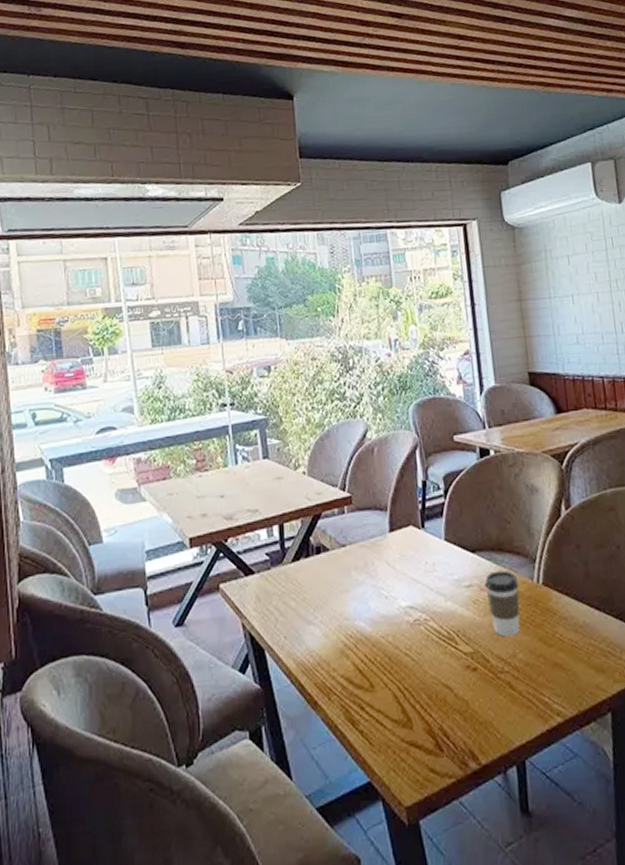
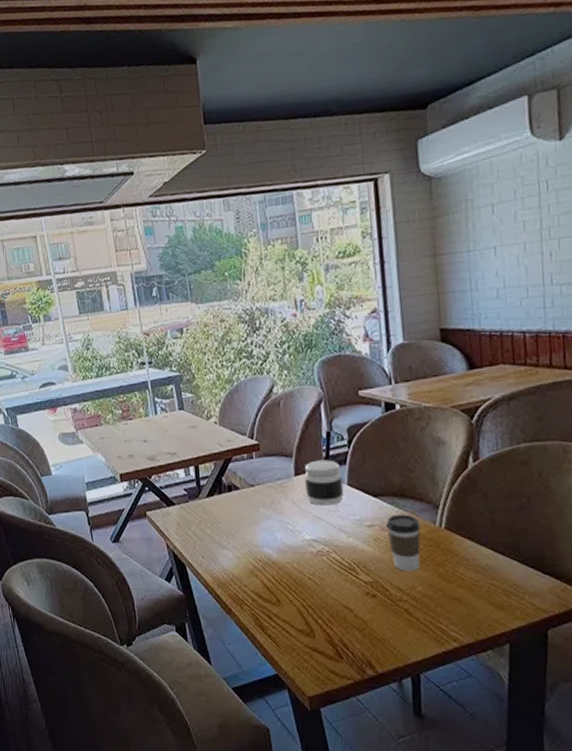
jar: none [400,512,441,566] -> present [304,460,344,506]

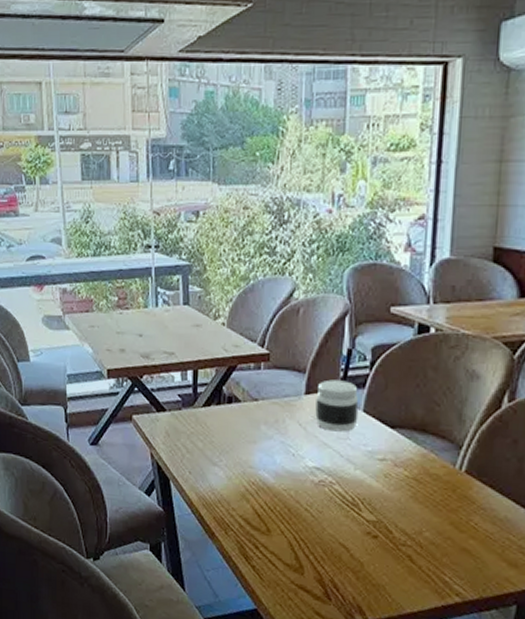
coffee cup: present [386,514,421,572] -> none [400,450,439,515]

